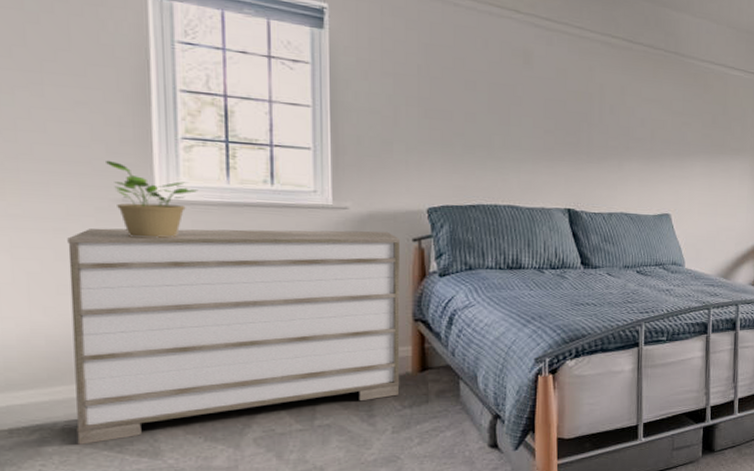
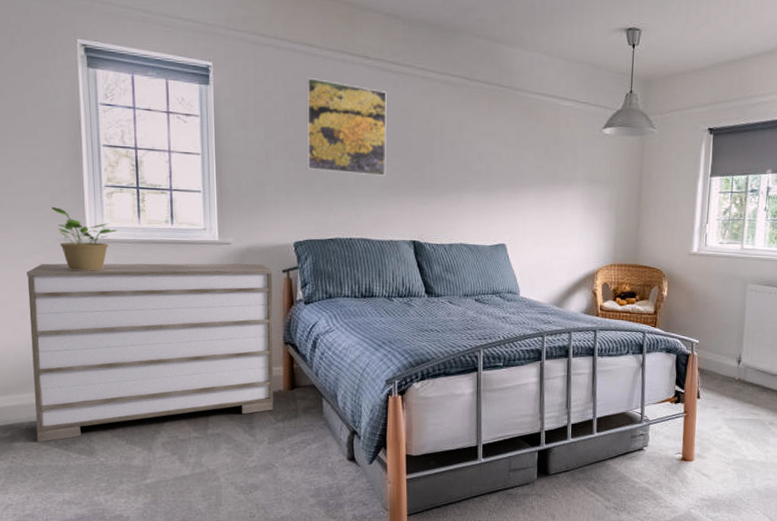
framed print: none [444,29,540,140] -> present [306,78,387,177]

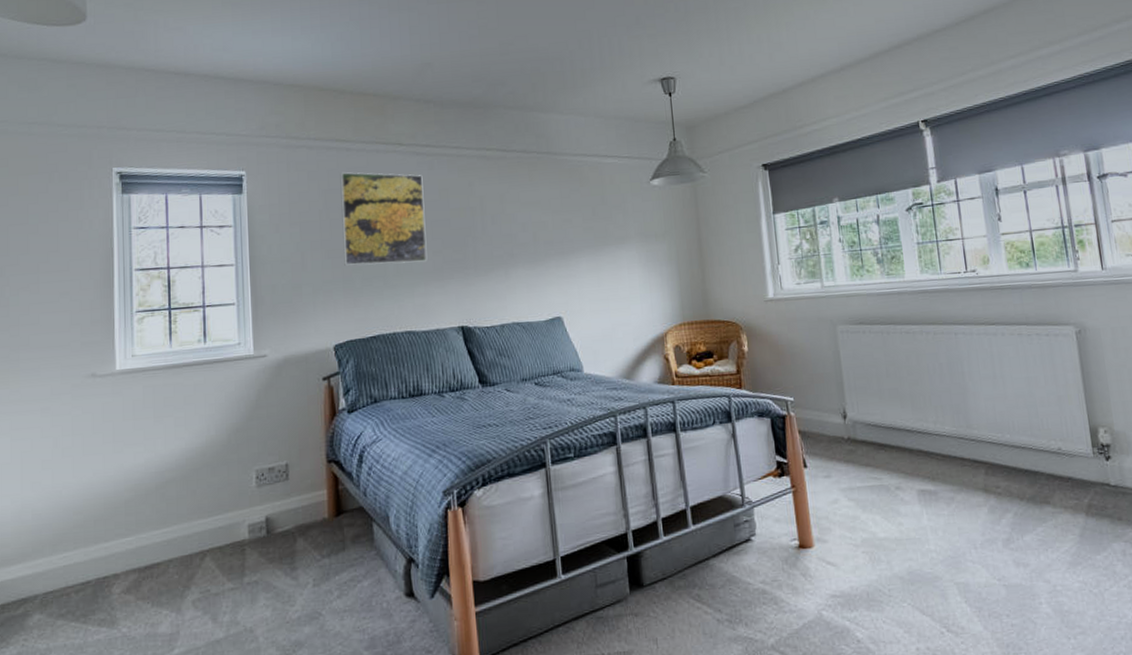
dresser: present [26,263,274,442] -> none [51,373,318,617]
potted plant: present [52,206,118,271] -> none [80,340,148,408]

